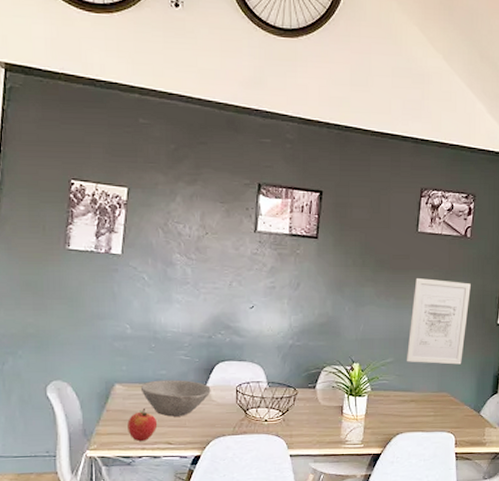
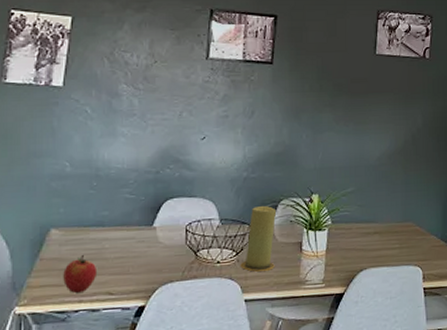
bowl: present [140,379,211,417] -> none [79,220,158,263]
candle: none [286,371,320,431] -> present [240,205,277,272]
wall art: present [406,278,471,365] -> none [368,102,432,192]

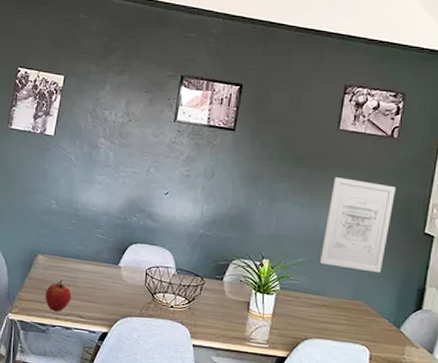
candle: present [240,205,277,272] -> none [191,262,228,323]
wall art: none [368,102,432,192] -> present [319,177,396,273]

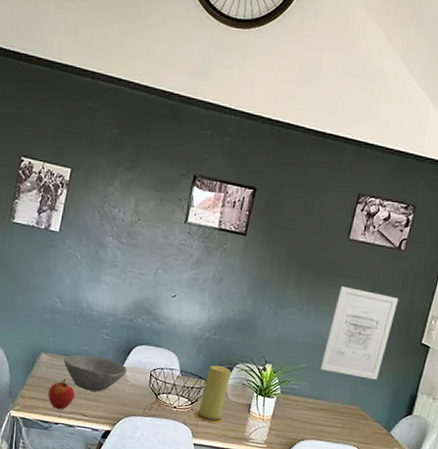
bowl: none [59,255,123,292] -> present [63,354,127,392]
candle: none [191,262,228,323] -> present [193,365,232,423]

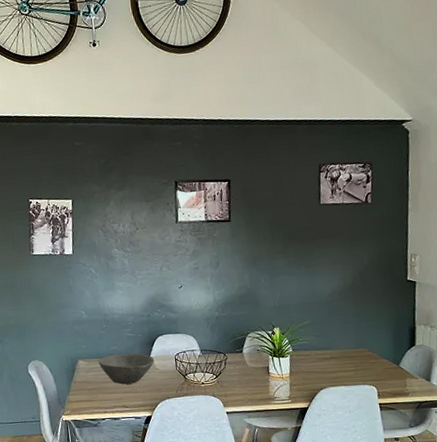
apple: present [48,379,75,409] -> none [91,379,115,406]
candle: present [193,365,232,423] -> none [220,338,248,391]
wall art: present [320,286,398,380] -> none [322,245,377,323]

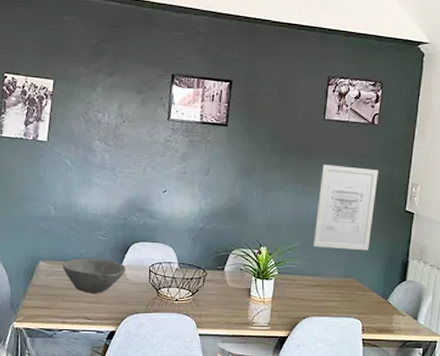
wall art: none [322,245,377,323] -> present [312,165,378,251]

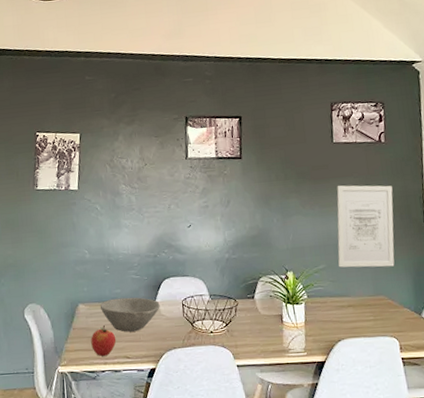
apple: none [50,285,77,315] -> present [91,326,117,356]

